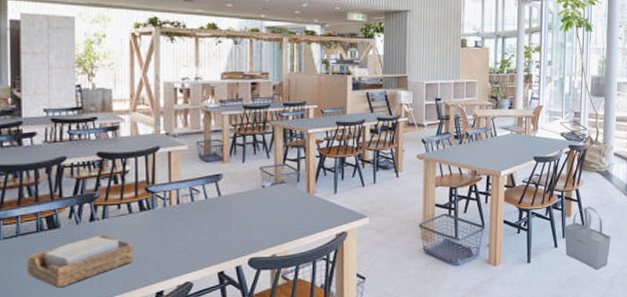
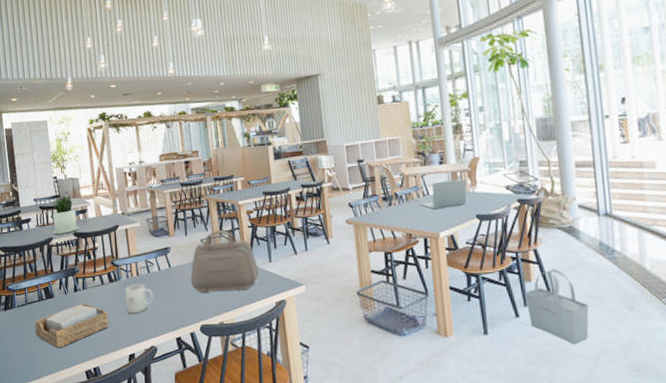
planter: none [66,107,106,153] -> present [50,194,79,235]
mug: none [158,213,196,247] -> present [124,283,154,314]
handbag: none [242,158,323,224] -> present [190,229,260,293]
laptop: none [488,124,530,150] -> present [420,179,467,210]

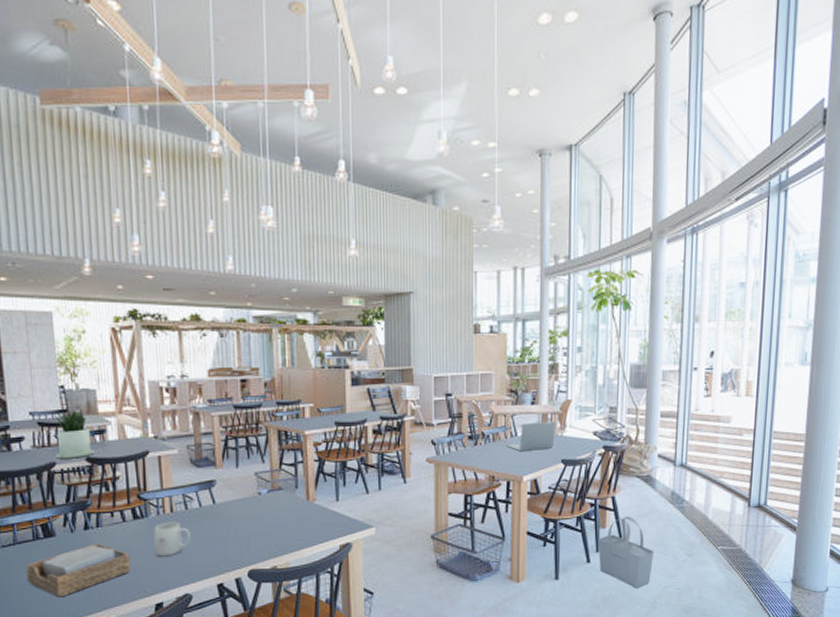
handbag: present [190,229,260,293] -> none [239,462,324,533]

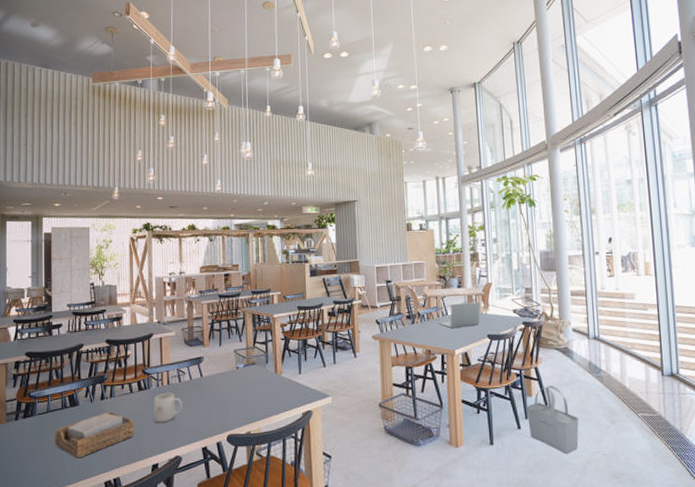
planter: present [53,410,94,459] -> none [83,301,112,341]

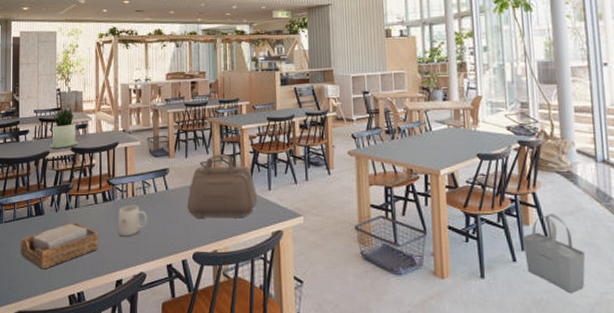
planter: none [83,301,112,341] -> present [49,108,78,149]
handbag: none [221,341,289,402] -> present [186,153,258,218]
laptop: present [439,302,481,329] -> none [422,117,469,146]

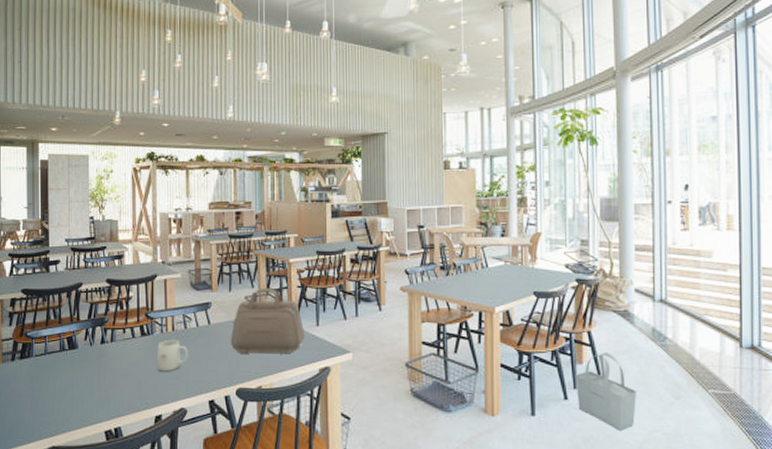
napkin holder: present [19,222,99,270] -> none [52,356,137,405]
planter: present [49,108,78,149] -> none [82,237,113,280]

